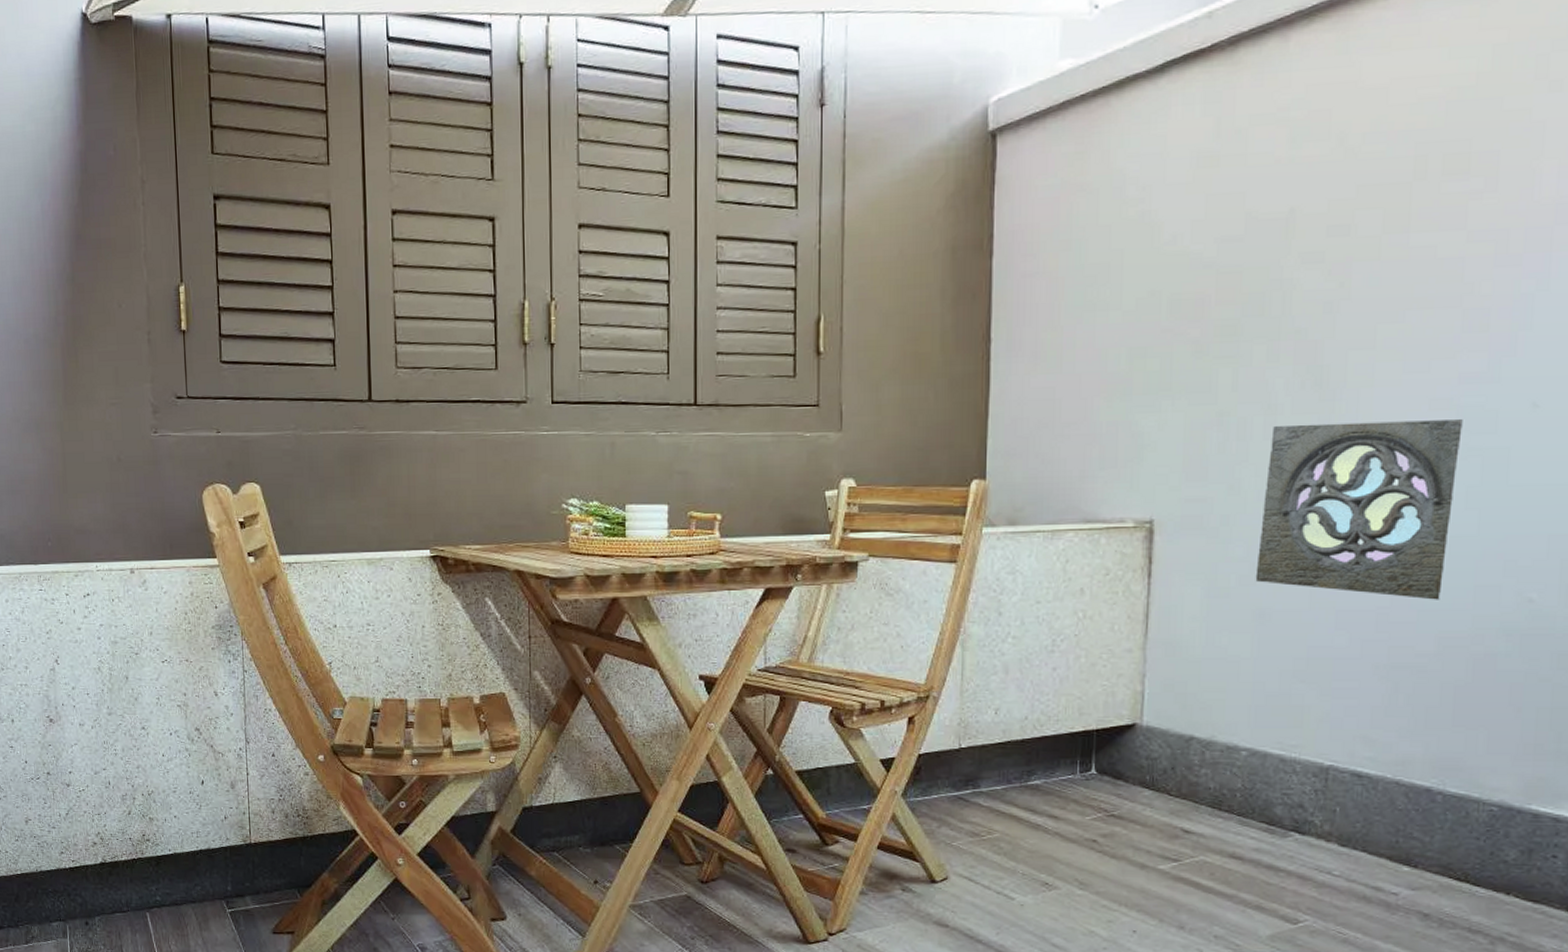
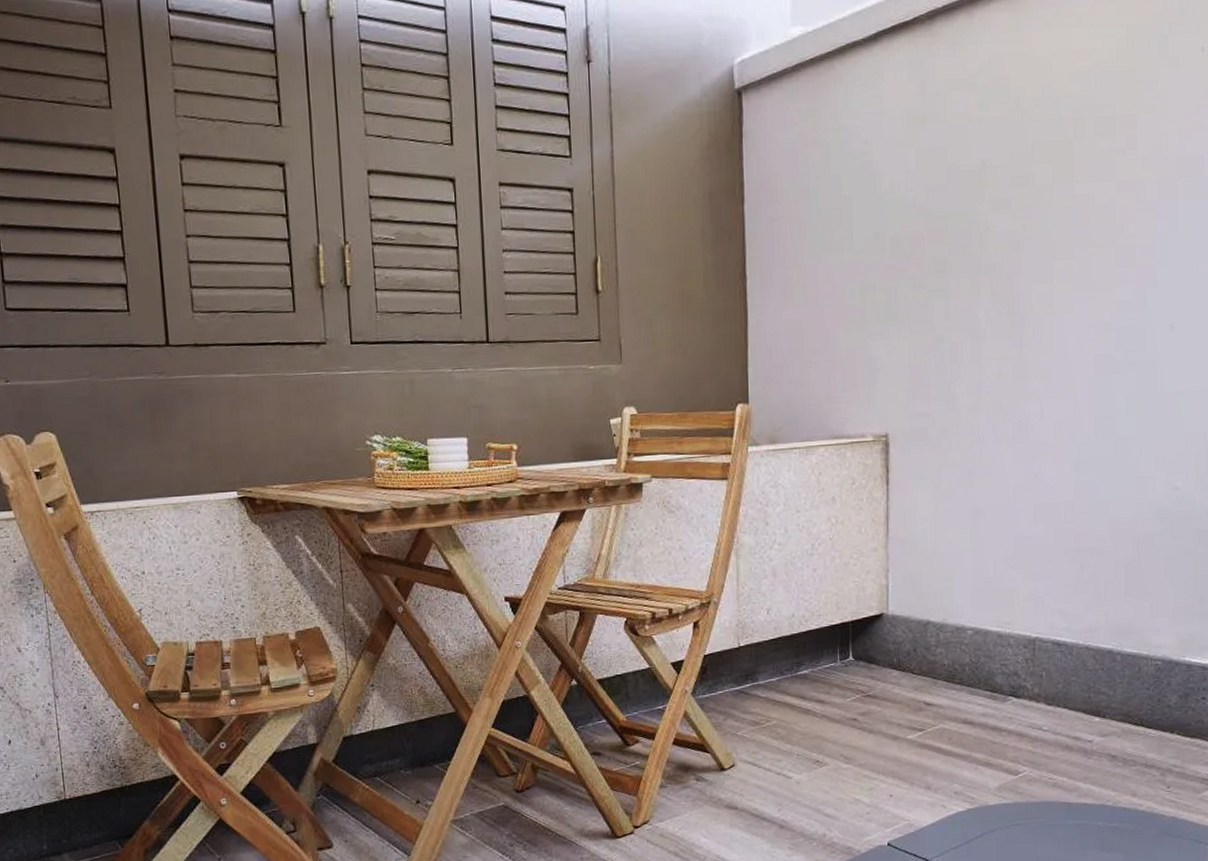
wall ornament: present [1255,419,1463,600] -> none [971,340,1120,492]

